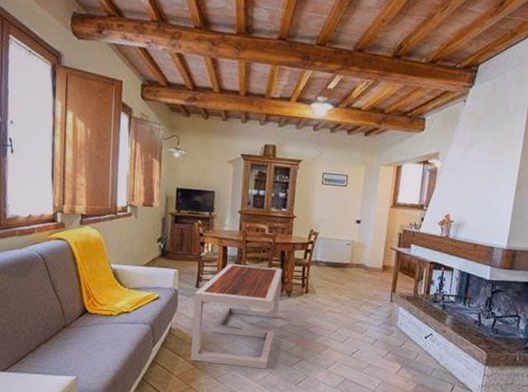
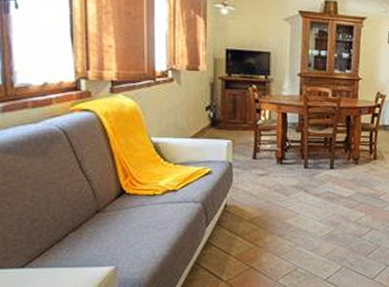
coffee table: present [190,264,282,369] -> none [249,132,348,242]

